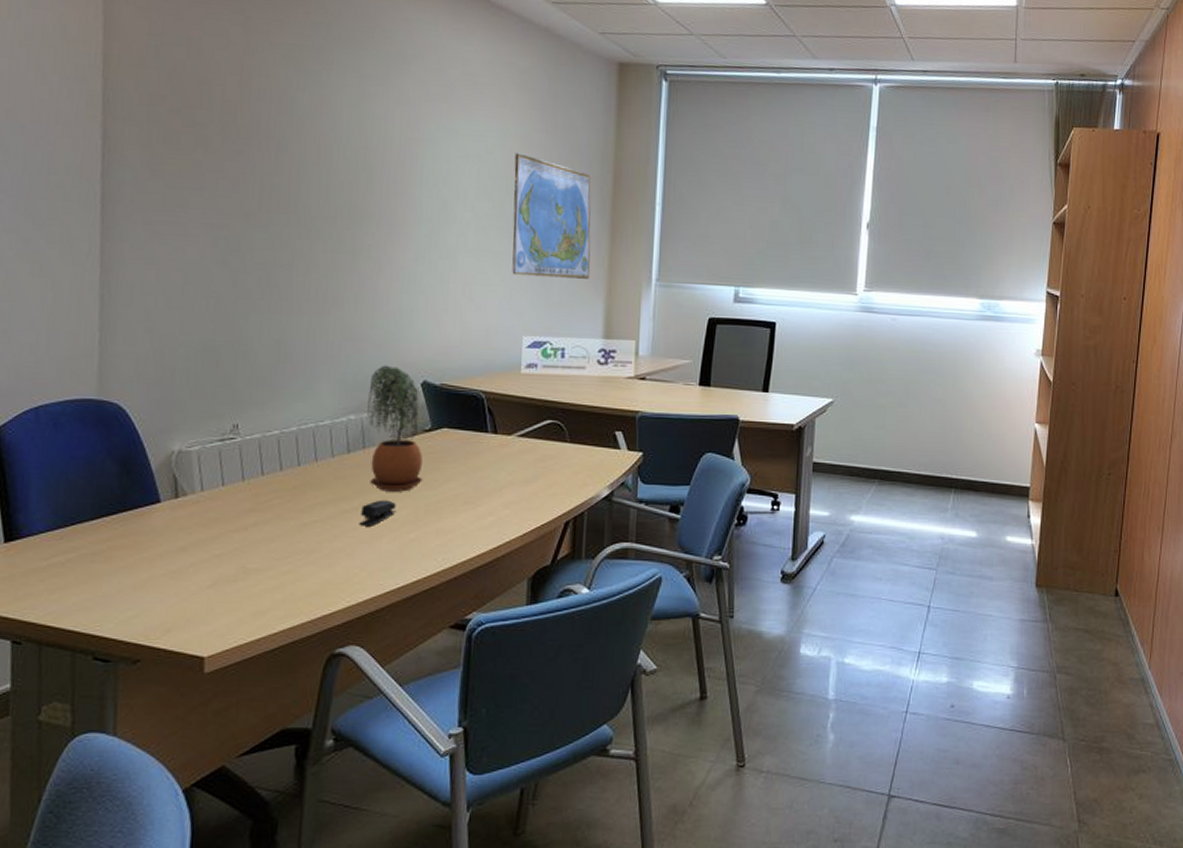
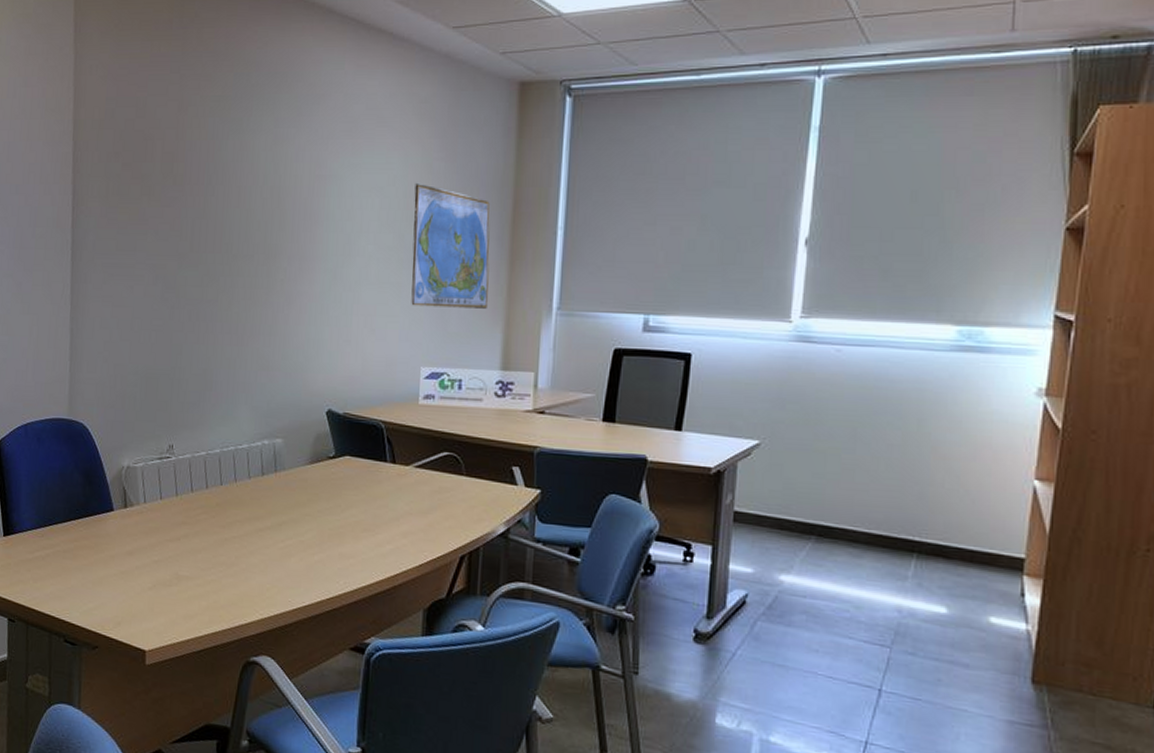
stapler: present [359,499,397,526] -> none [271,521,304,546]
potted plant: present [365,365,424,492] -> none [277,393,328,515]

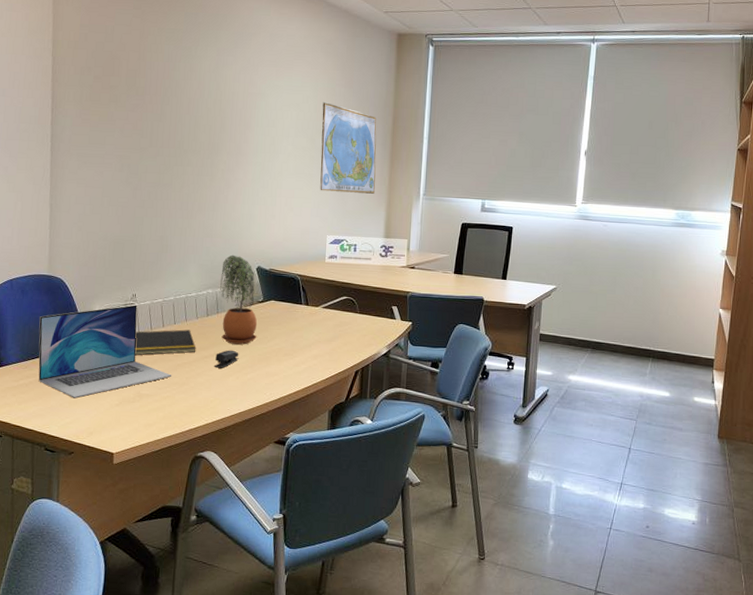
laptop: none [56,458,218,578] -> present [38,304,172,399]
notepad: none [171,492,249,525] -> present [134,329,196,356]
stapler: none [271,521,304,546] -> present [214,350,239,368]
potted plant: none [277,393,328,515] -> present [219,254,258,345]

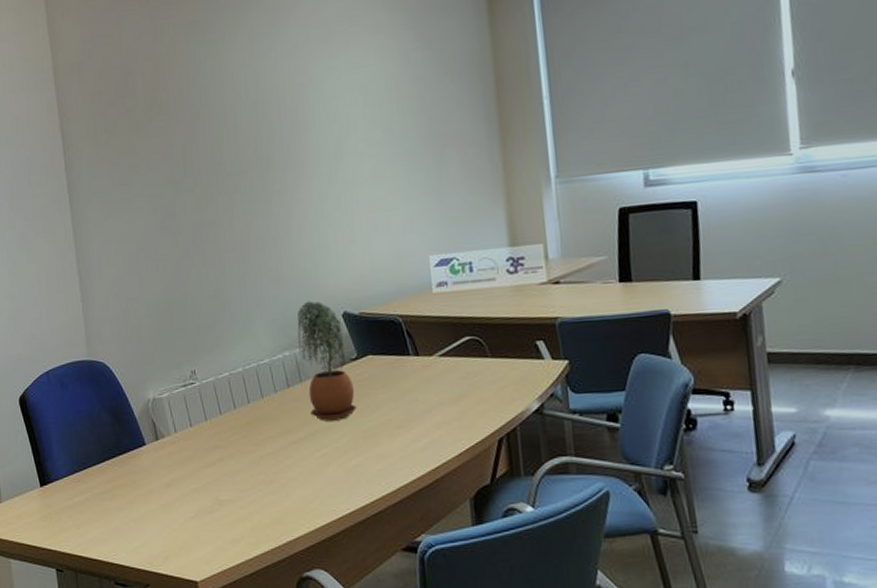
laptop: present [38,304,172,399] -> none [86,384,256,514]
notepad: present [134,329,196,356] -> none [202,408,281,451]
stapler: present [214,350,239,368] -> none [307,429,337,456]
world map: present [320,101,377,194] -> none [395,75,486,197]

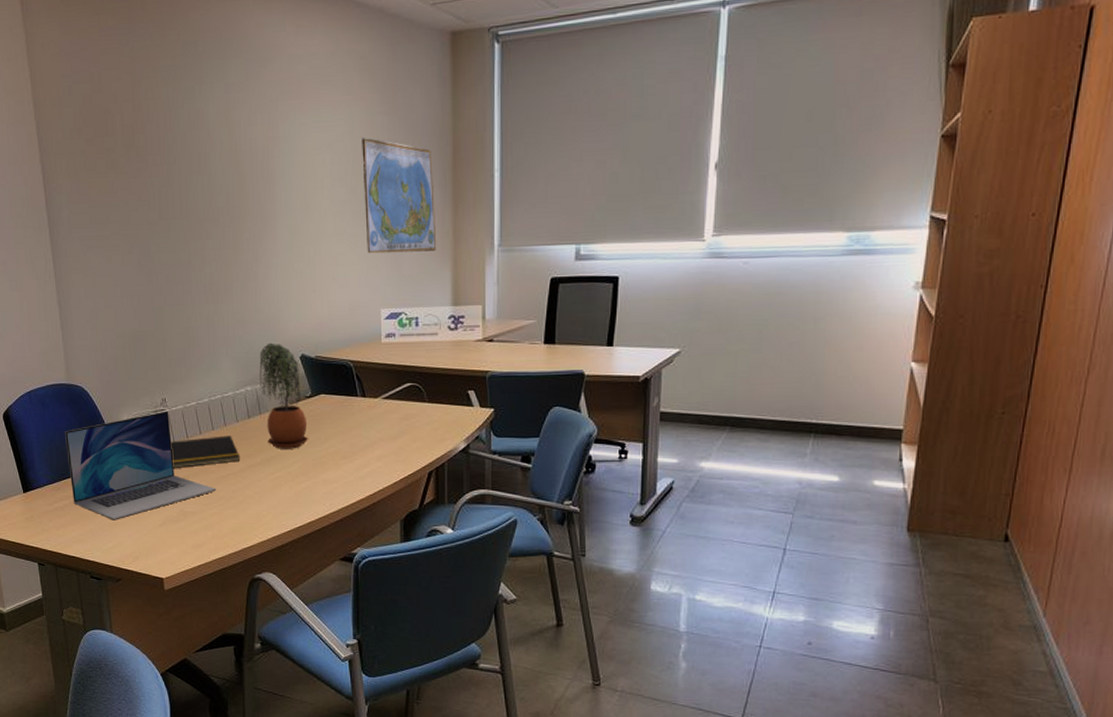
laptop: none [86,384,256,514] -> present [65,411,217,520]
notepad: none [202,408,281,451] -> present [170,435,241,469]
world map: none [395,75,486,197] -> present [361,137,436,254]

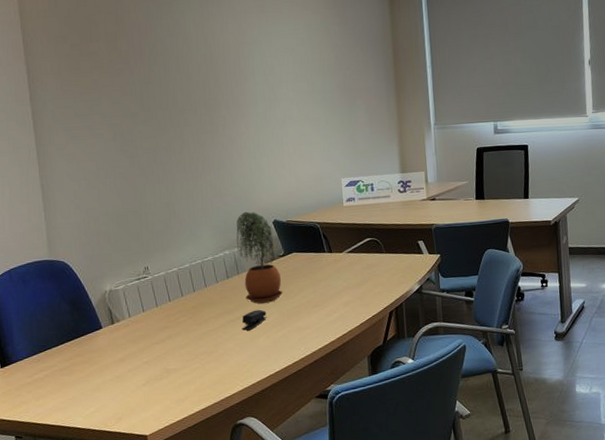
laptop: present [65,411,217,520] -> none [46,277,199,385]
notepad: present [170,435,241,469] -> none [153,295,221,331]
stapler: none [262,456,290,478] -> present [242,309,267,331]
world map: present [361,137,436,254] -> none [318,42,384,134]

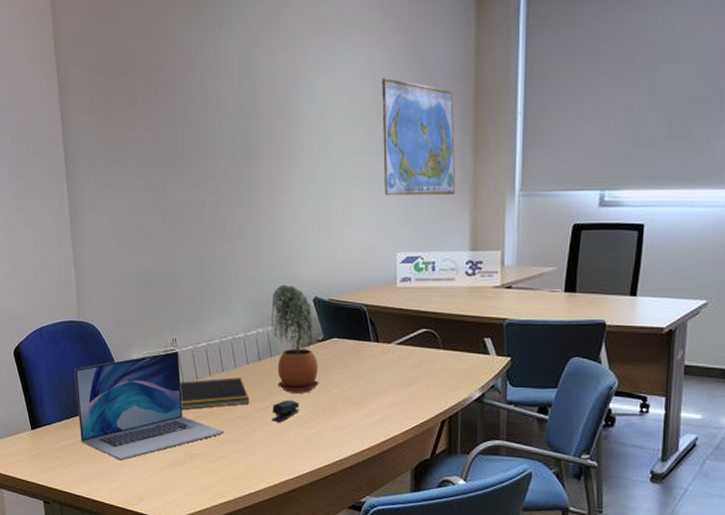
laptop: none [46,277,199,385] -> present [75,351,225,461]
notepad: none [153,295,221,331] -> present [180,377,250,410]
world map: none [318,42,384,134] -> present [382,77,455,196]

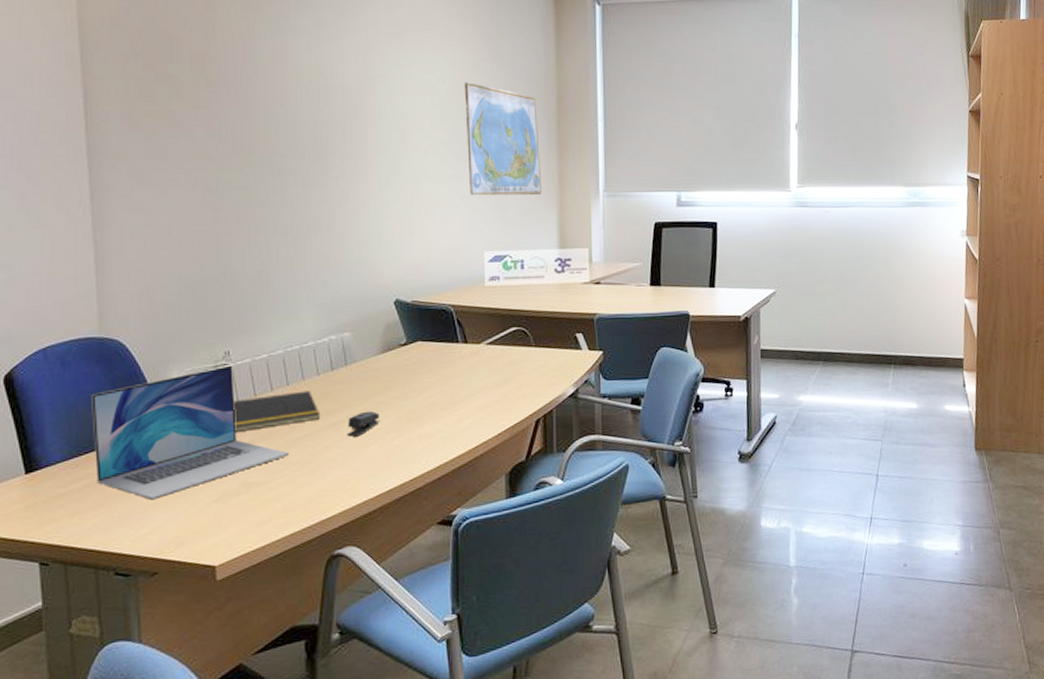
potted plant: present [270,284,319,393] -> none [345,287,402,404]

